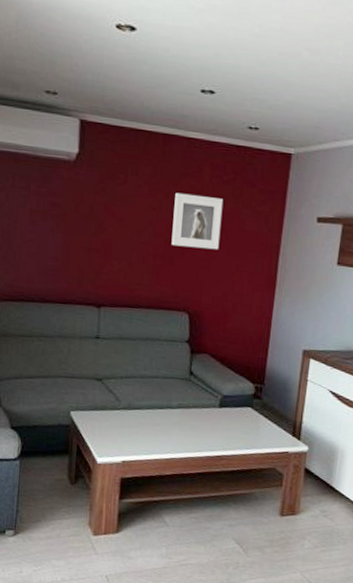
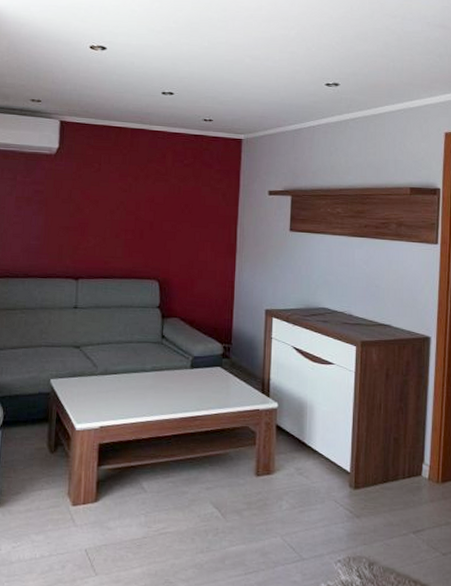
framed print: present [171,192,224,250] -> none [141,176,185,224]

